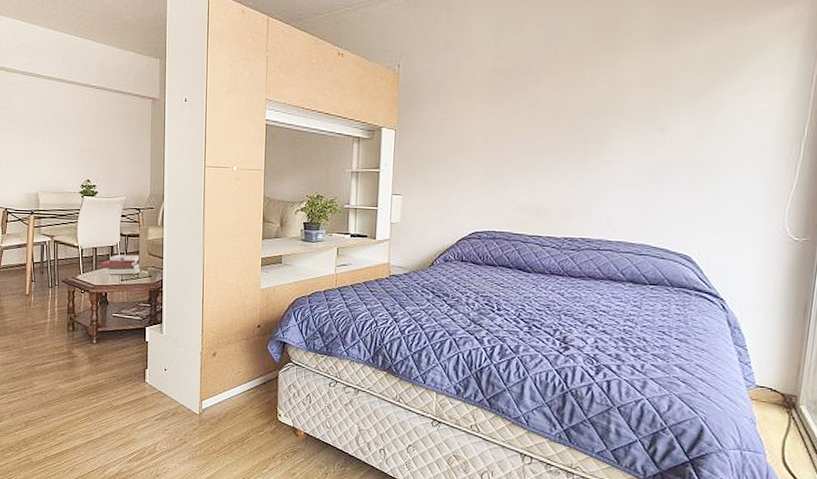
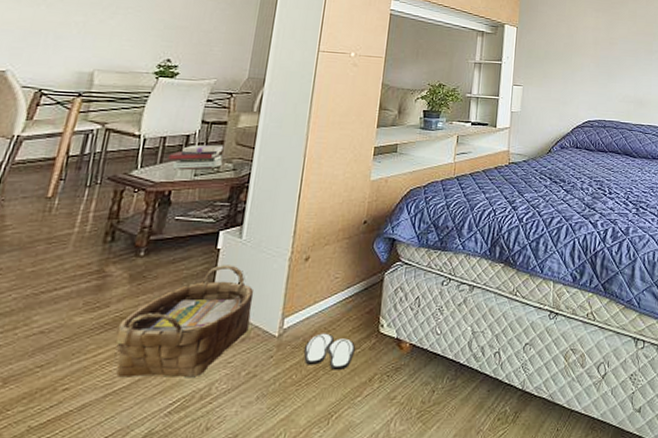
woven basket: none [88,354,177,438] -> present [115,265,253,378]
slippers: none [220,416,259,446] -> present [304,333,355,370]

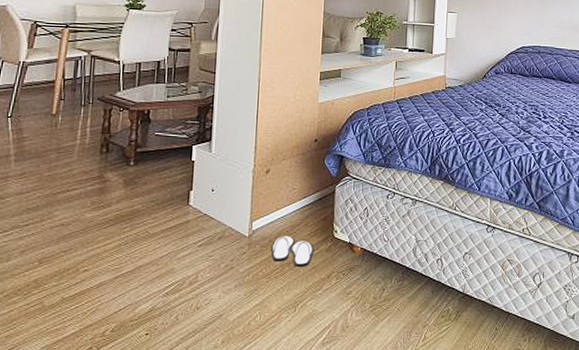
woven basket: present [115,265,253,378] -> none [119,174,225,267]
books: present [168,144,224,170] -> none [144,69,190,92]

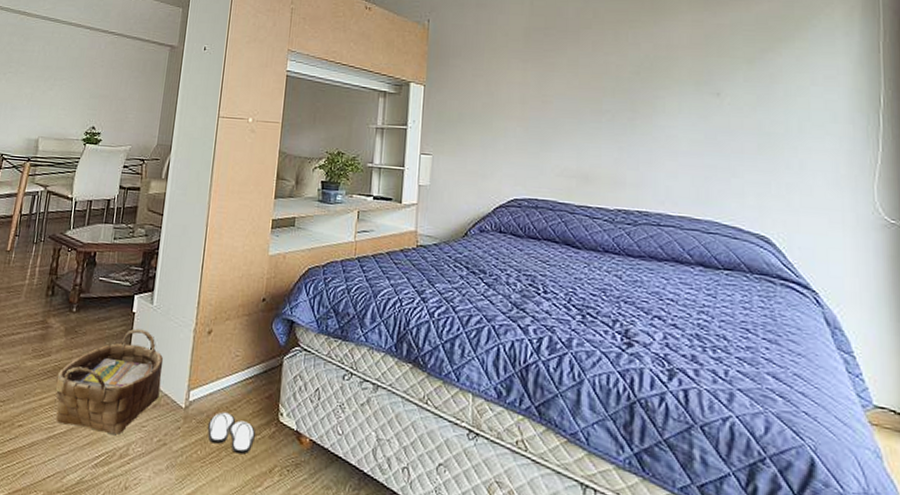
woven basket: none [119,174,225,267] -> present [55,328,163,435]

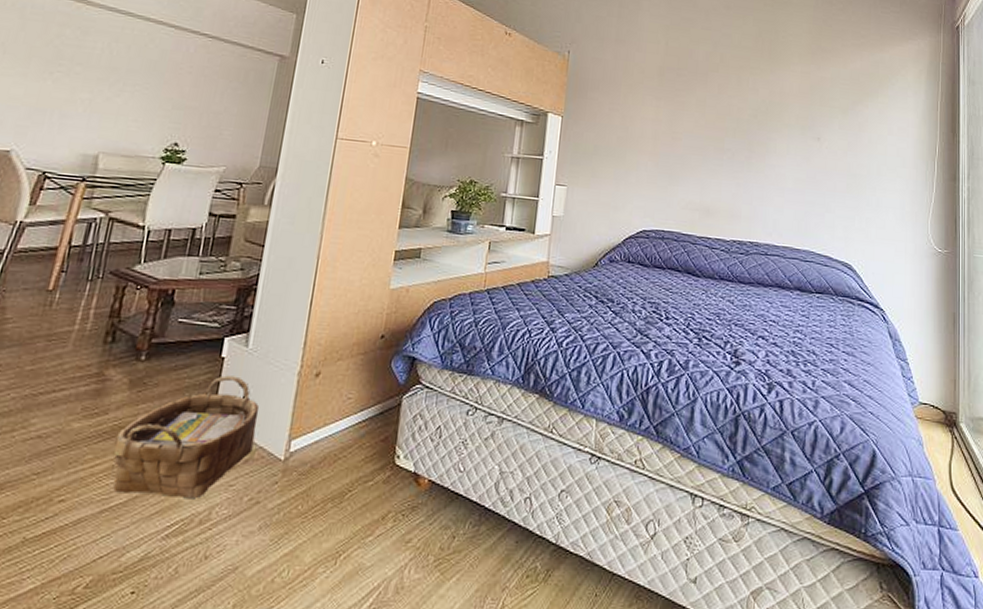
slippers: present [208,412,255,454] -> none [311,460,368,504]

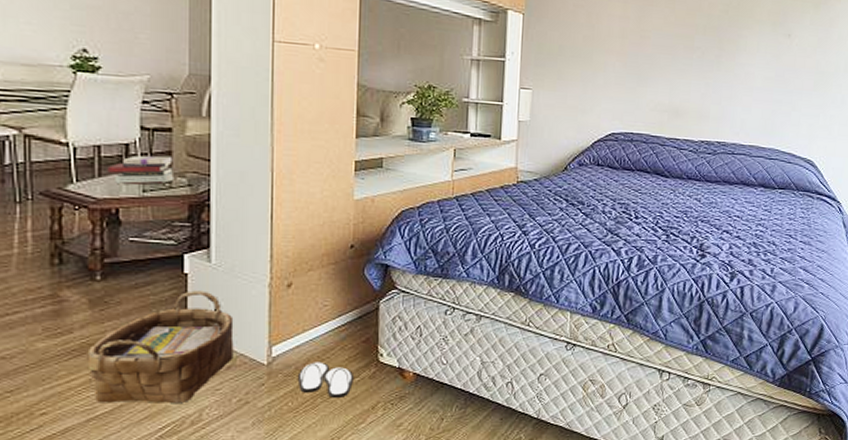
books: none [172,239,232,268] -> present [107,155,175,185]
slippers: none [311,460,368,504] -> present [298,362,353,398]

